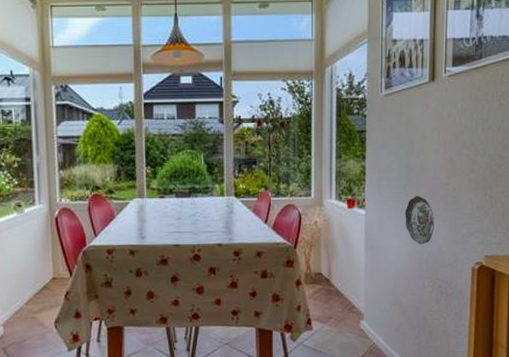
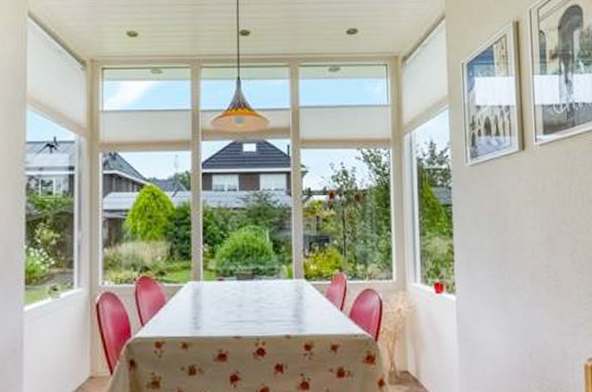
decorative plate: present [405,196,434,245] -> none [502,279,537,337]

